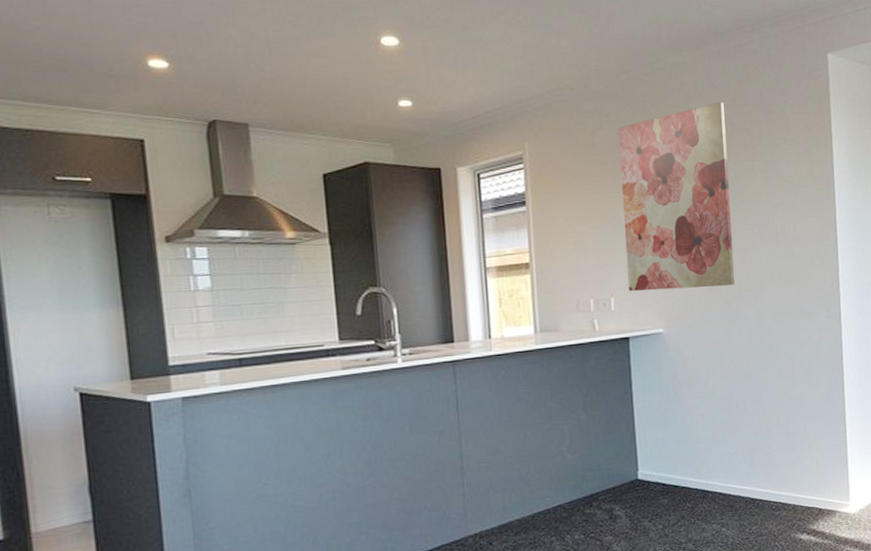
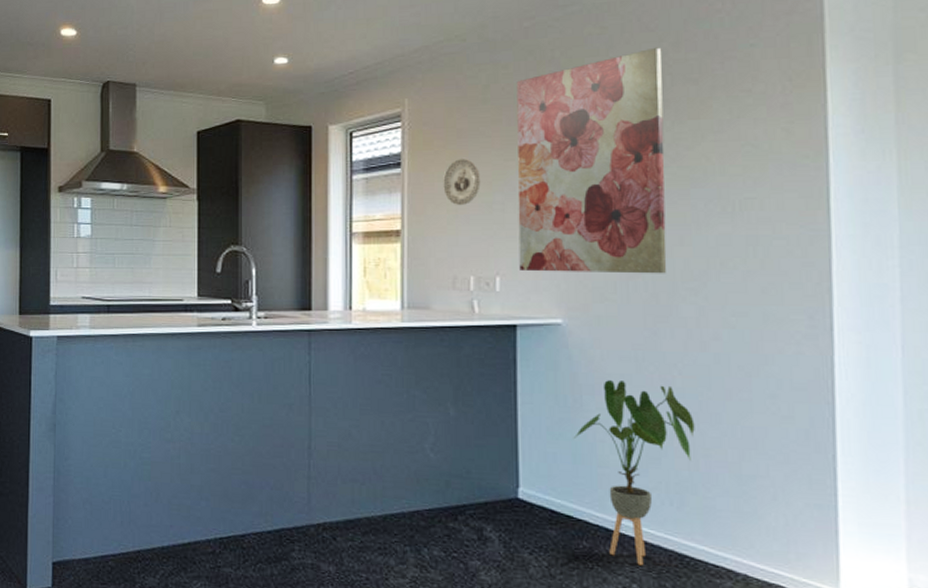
decorative plate: none [562,196,594,239] -> present [443,158,481,206]
house plant: none [676,372,759,514] -> present [573,380,695,566]

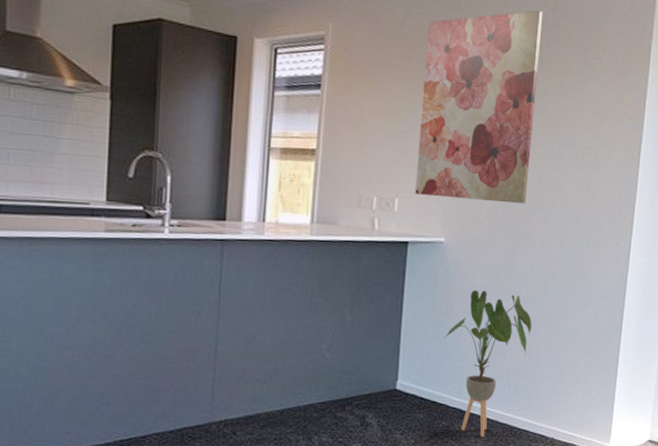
decorative plate: present [443,158,481,206] -> none [357,86,390,132]

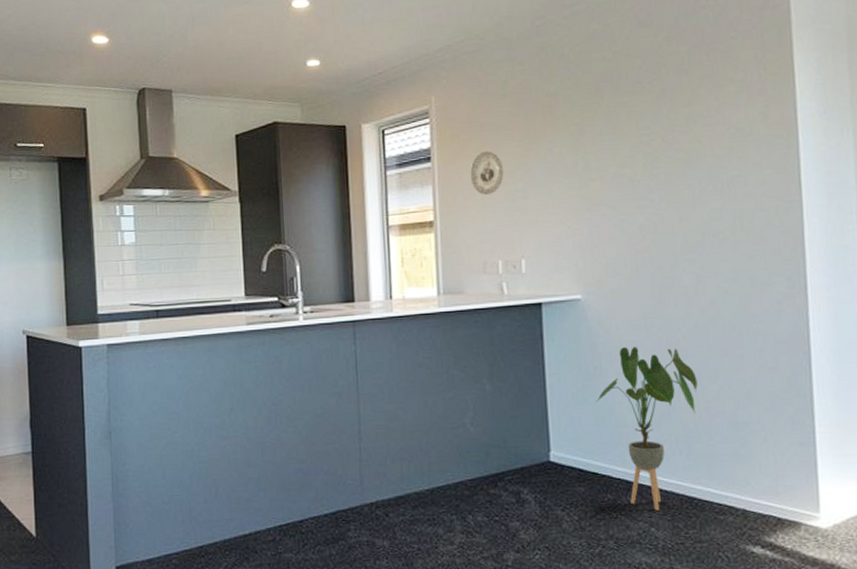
decorative plate: none [357,86,390,132] -> present [470,150,504,196]
wall art: present [415,10,544,204] -> none [532,41,669,253]

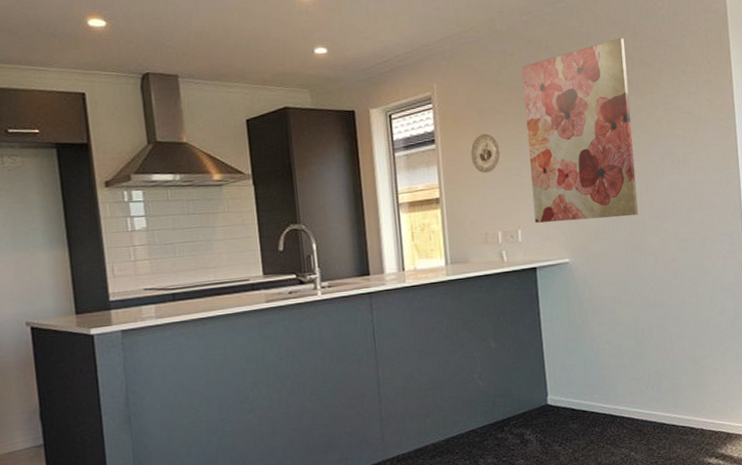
wall art: none [532,41,669,253] -> present [521,37,638,223]
house plant: present [595,347,698,511] -> none [583,300,664,438]

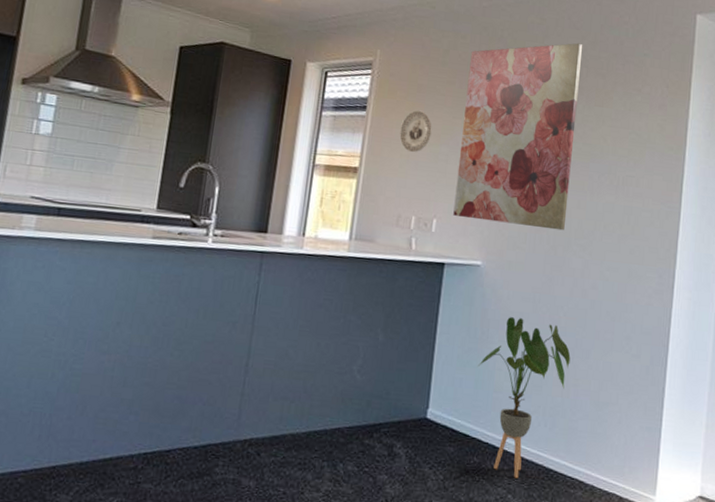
house plant: none [583,300,664,438] -> present [477,317,571,479]

